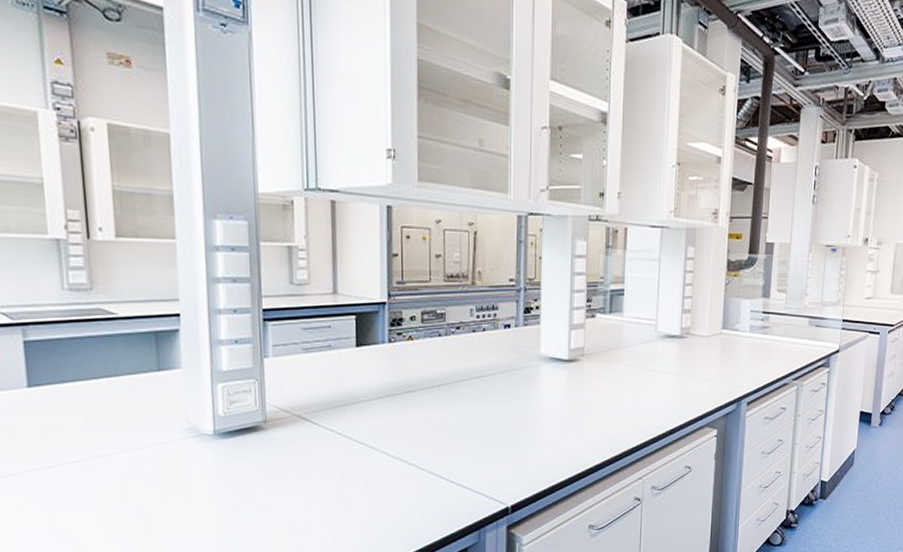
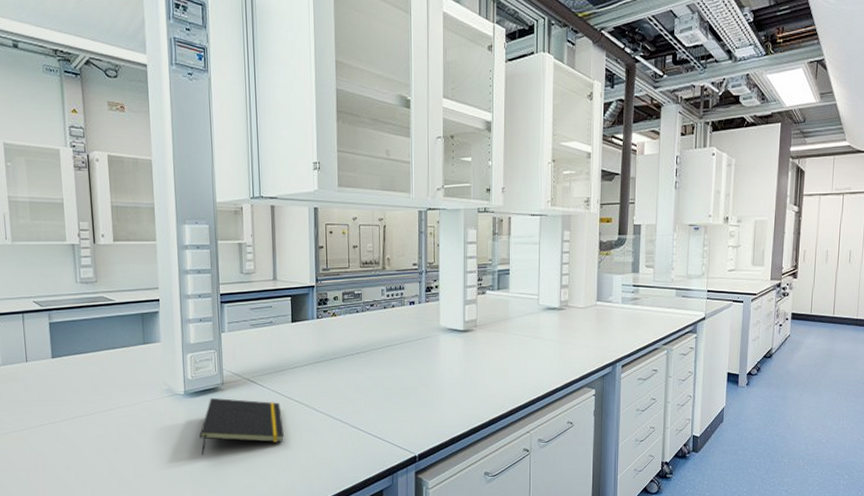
notepad: none [234,438,345,510] -> present [199,397,284,455]

